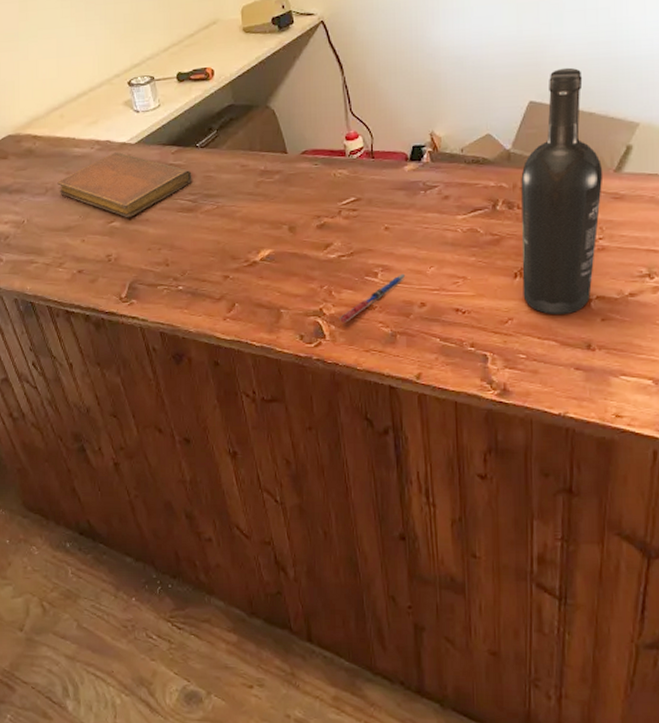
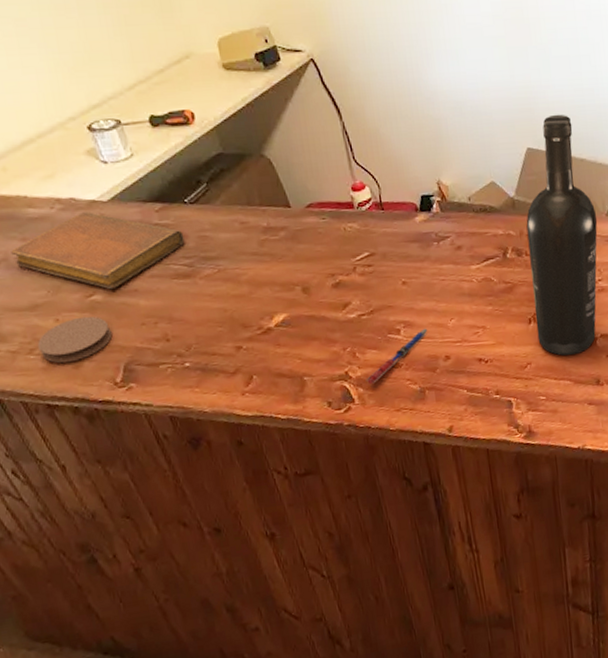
coaster: none [65,239,124,277] -> present [37,316,112,363]

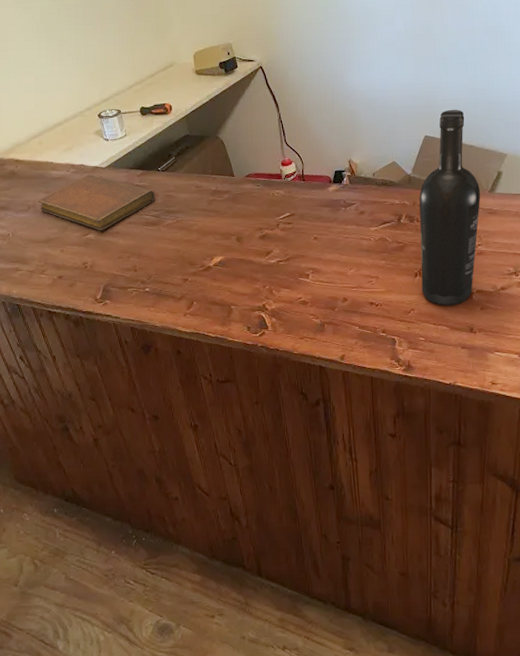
coaster: present [37,316,112,363] -> none [47,249,98,282]
pen: present [365,328,428,384] -> none [278,275,331,316]

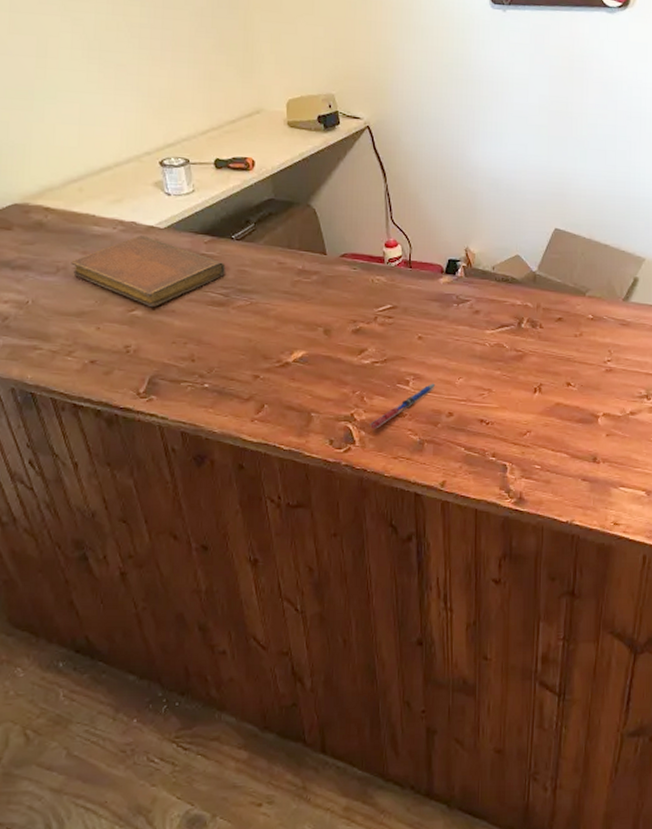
pen: none [278,275,331,316] -> present [369,383,436,429]
wine bottle: present [419,109,481,306] -> none [541,201,614,430]

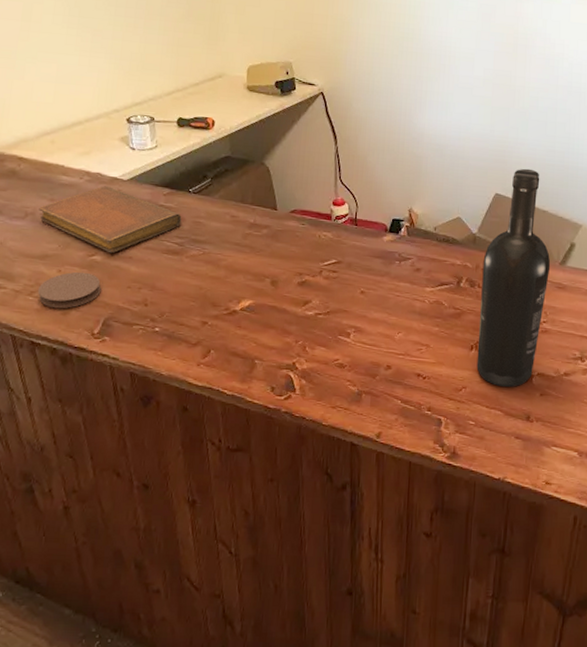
coaster: none [76,328,144,368] -> present [37,271,101,309]
pen: present [369,383,436,429] -> none [310,336,376,378]
wine bottle: none [541,201,614,430] -> present [476,168,551,388]

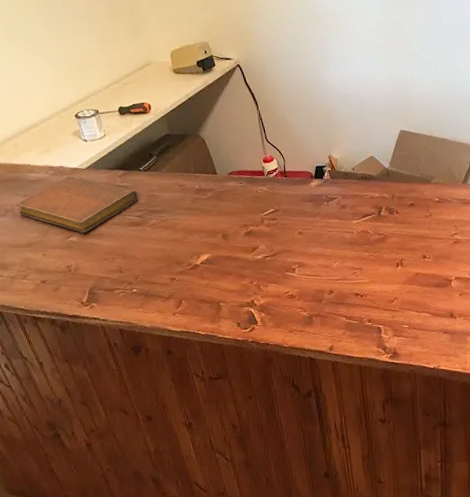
coaster: present [37,271,101,309] -> none [29,252,82,287]
wine bottle: present [476,168,551,388] -> none [397,104,455,294]

